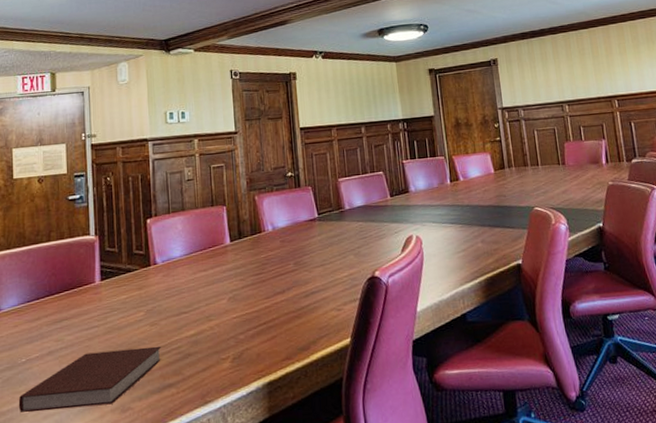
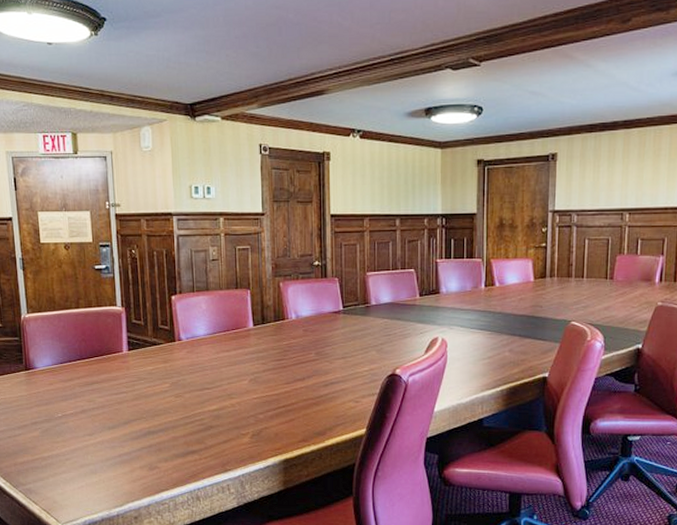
notebook: present [18,346,162,412] -> none [57,415,186,462]

